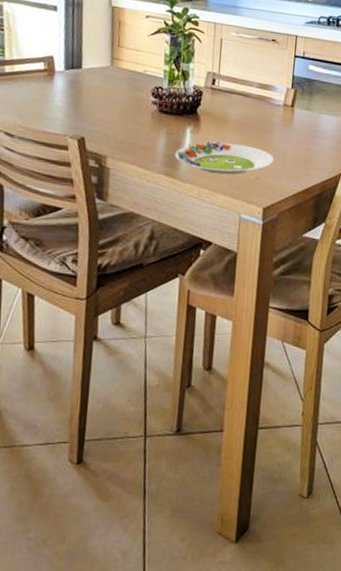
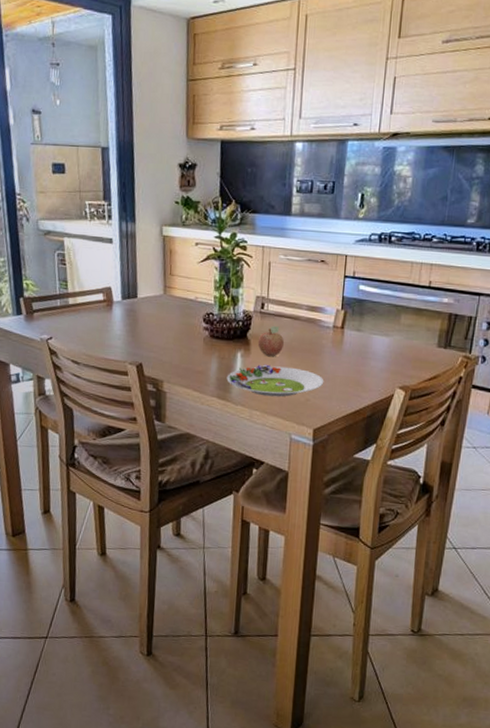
fruit: none [208,102,235,134] -> present [257,326,284,357]

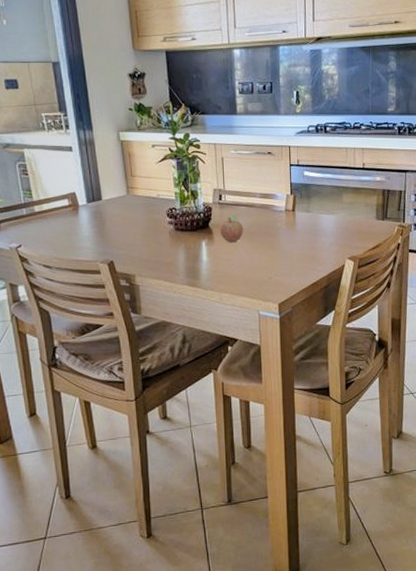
salad plate: present [226,364,324,397] -> none [194,250,283,279]

